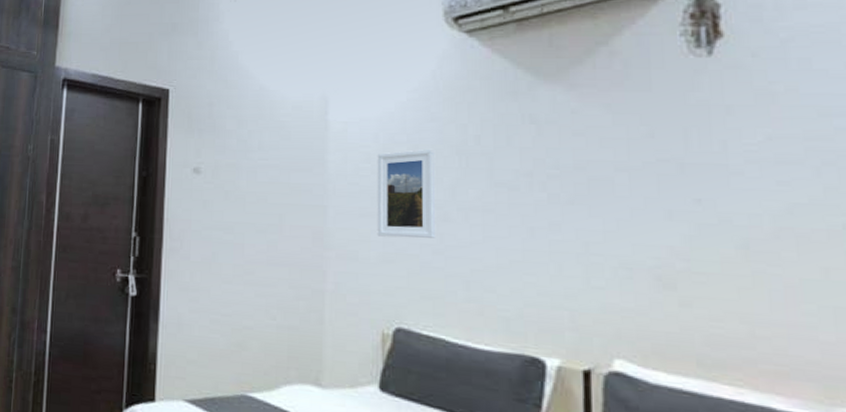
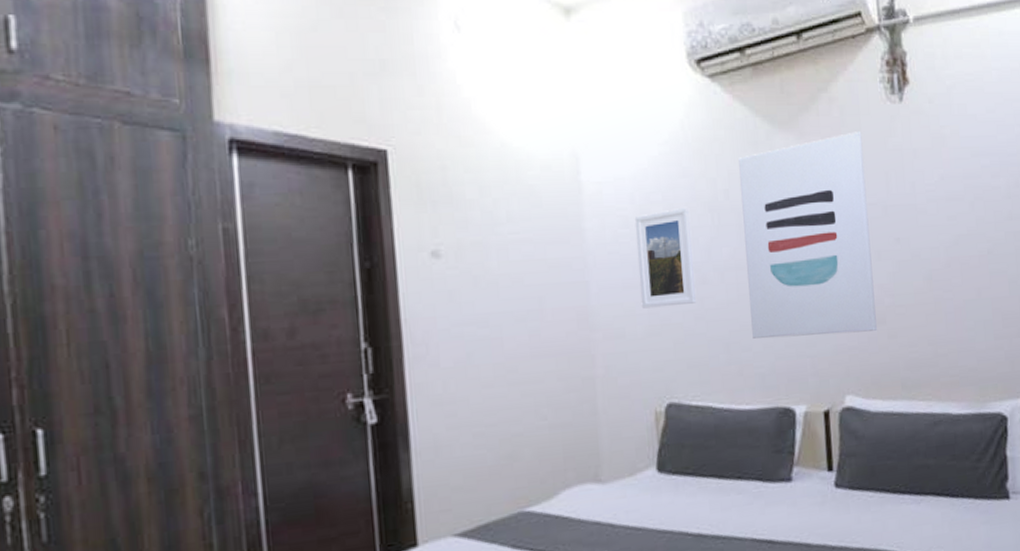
wall art: none [494,85,663,295] -> present [739,131,877,339]

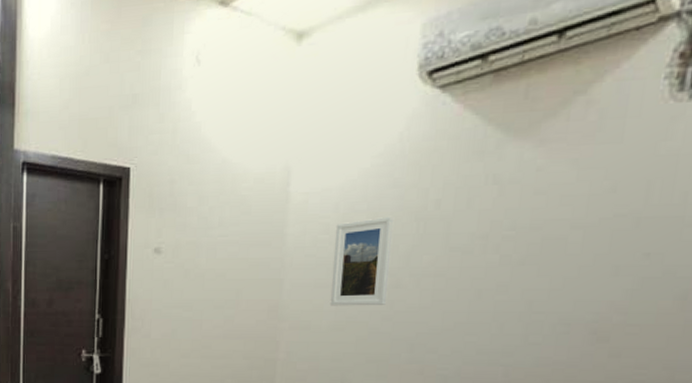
wall art: present [739,131,877,339] -> none [441,136,624,348]

